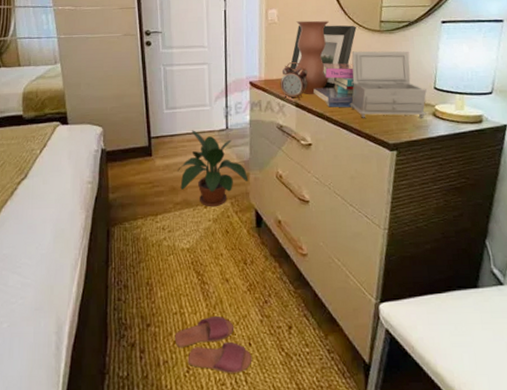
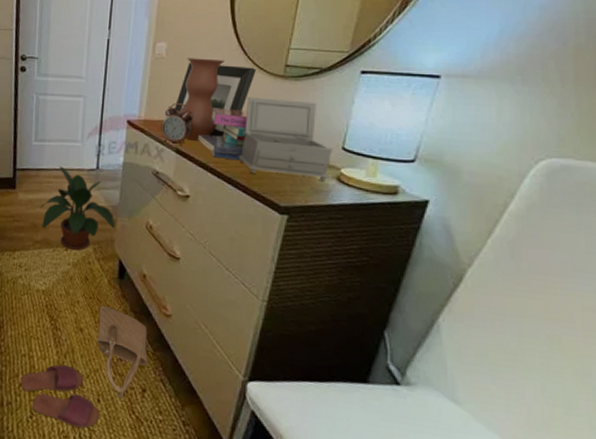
tote bag: none [242,254,291,339] -> present [97,305,148,399]

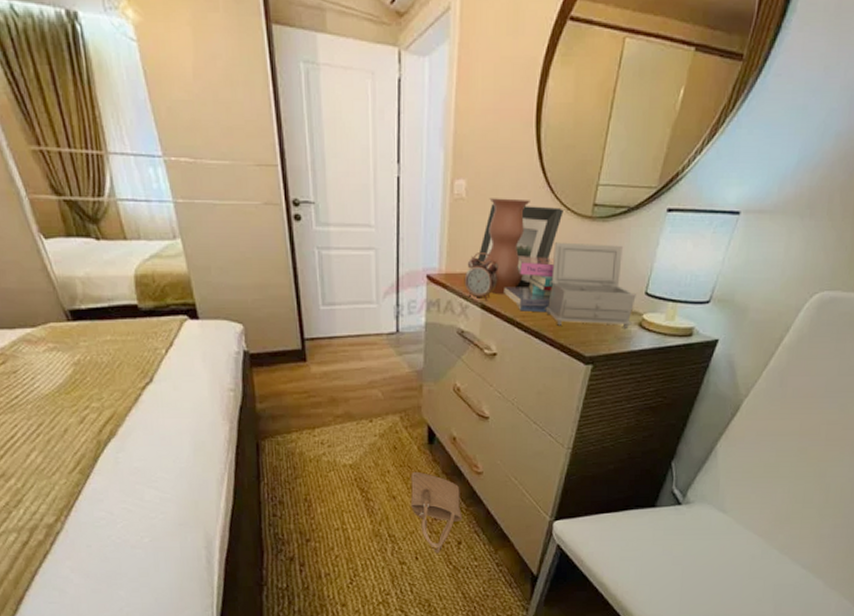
slippers: present [20,364,100,429] -> none [336,531,419,584]
potted plant: present [41,166,115,250] -> none [338,332,421,420]

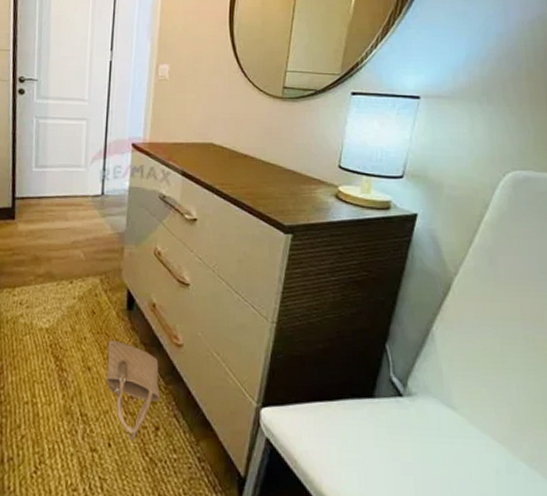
alarm clock: present [464,253,499,301] -> none [166,125,198,169]
picture frame: present [478,204,564,288] -> none [180,85,256,158]
vase: present [483,198,530,294] -> none [184,80,226,163]
books: present [504,256,555,313] -> none [203,129,250,182]
jewelry box: present [545,242,636,328] -> none [243,118,330,199]

